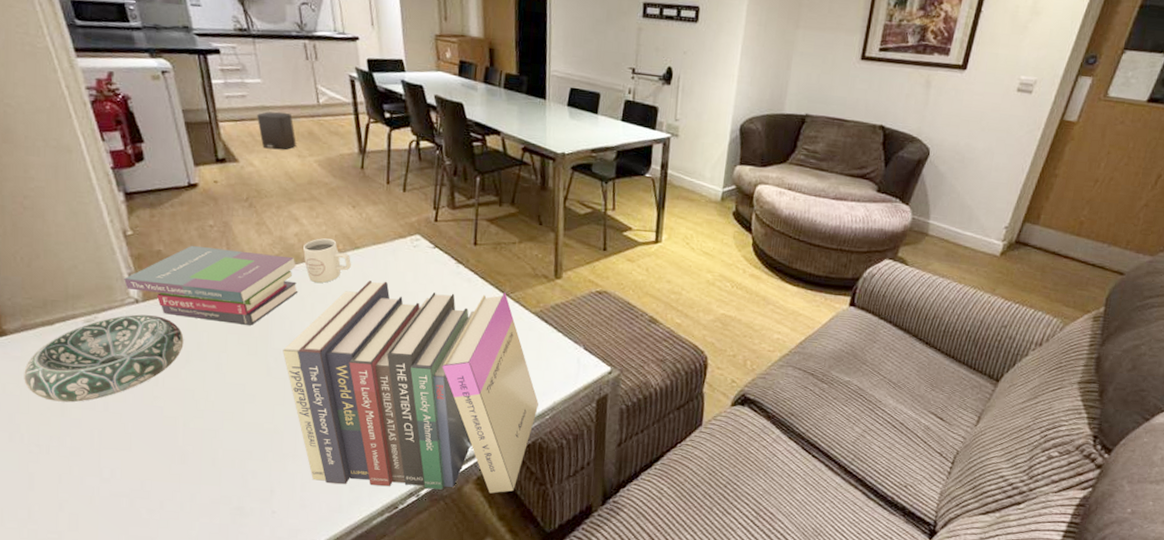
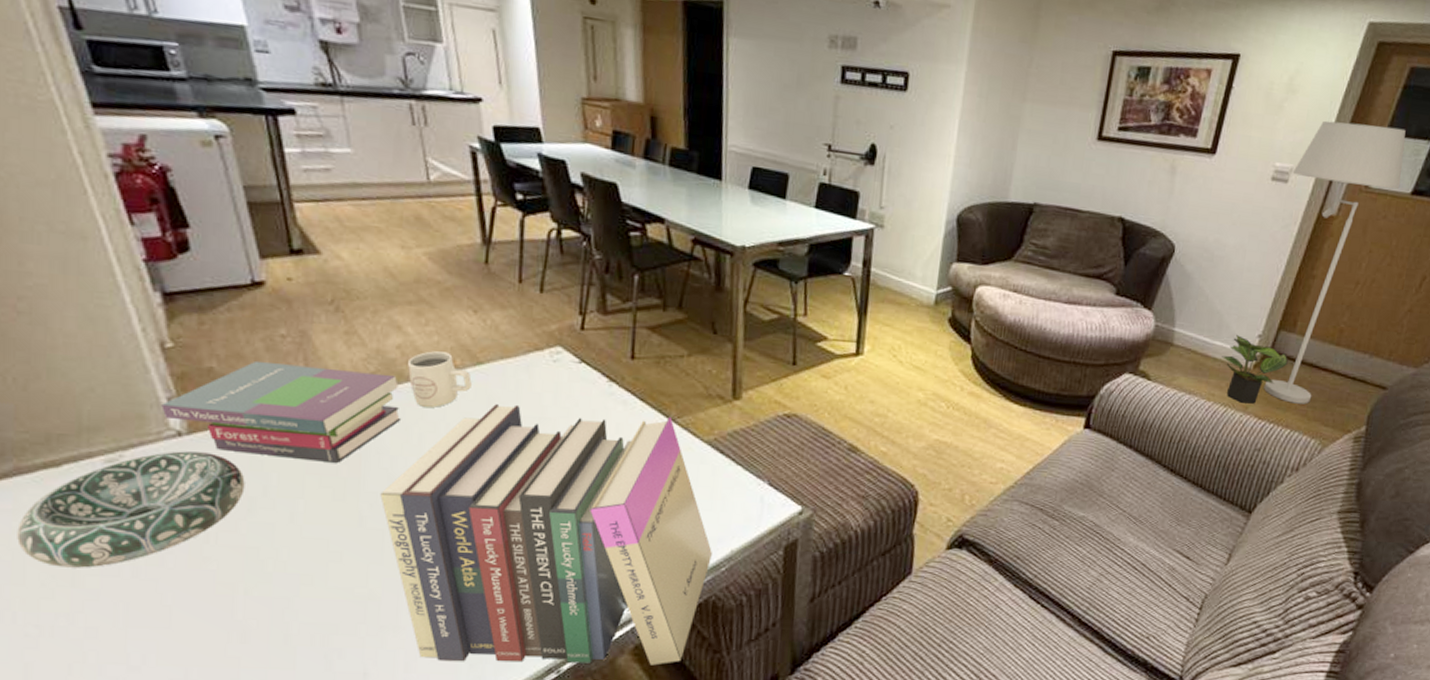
pedal bin: present [256,111,296,150] -> none [344,190,399,239]
potted plant: none [972,227,1032,287] -> present [1222,335,1288,404]
floor lamp: none [1010,38,1142,288] -> present [1264,120,1406,404]

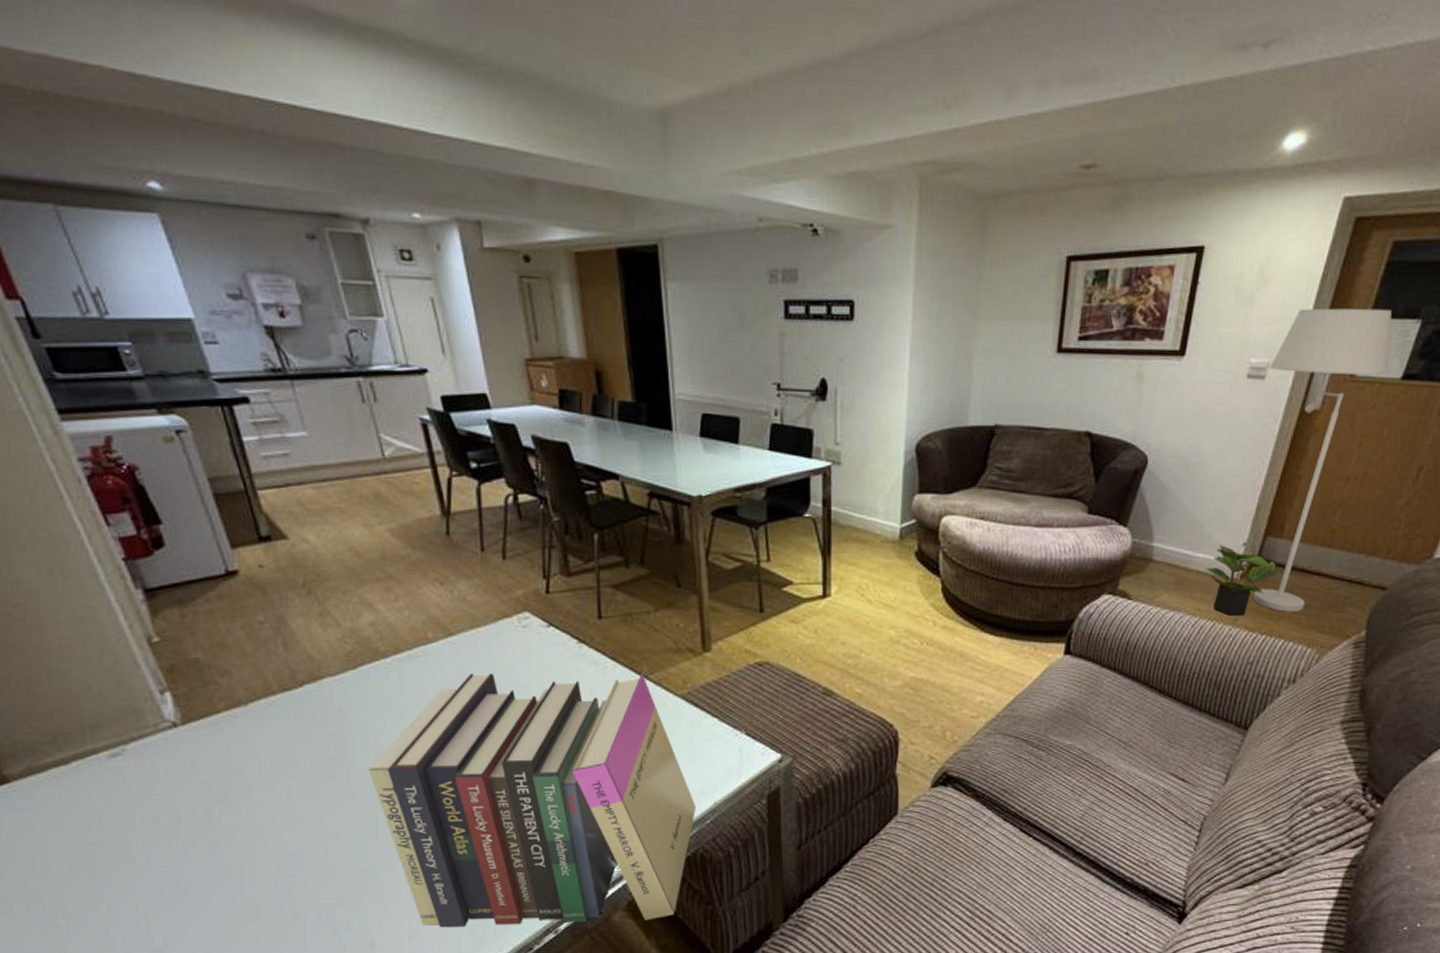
decorative bowl: present [17,451,245,568] -> none [37,741,241,859]
books: present [161,360,402,463] -> none [155,648,382,742]
mug: present [407,351,472,408] -> none [381,626,445,683]

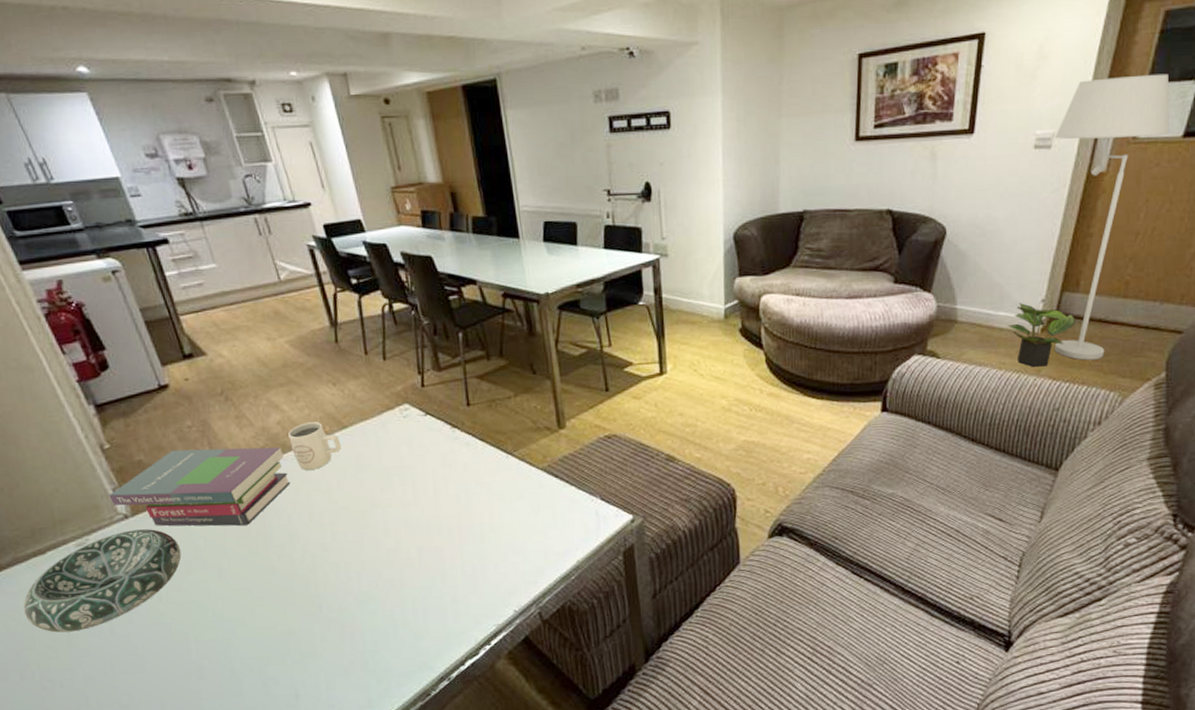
decorative bowl: none [37,741,241,859] -> present [23,529,182,633]
books: none [155,648,382,742] -> present [109,447,291,526]
books: present [369,672,696,928] -> none [284,452,562,679]
mug: none [381,626,445,683] -> present [287,422,341,471]

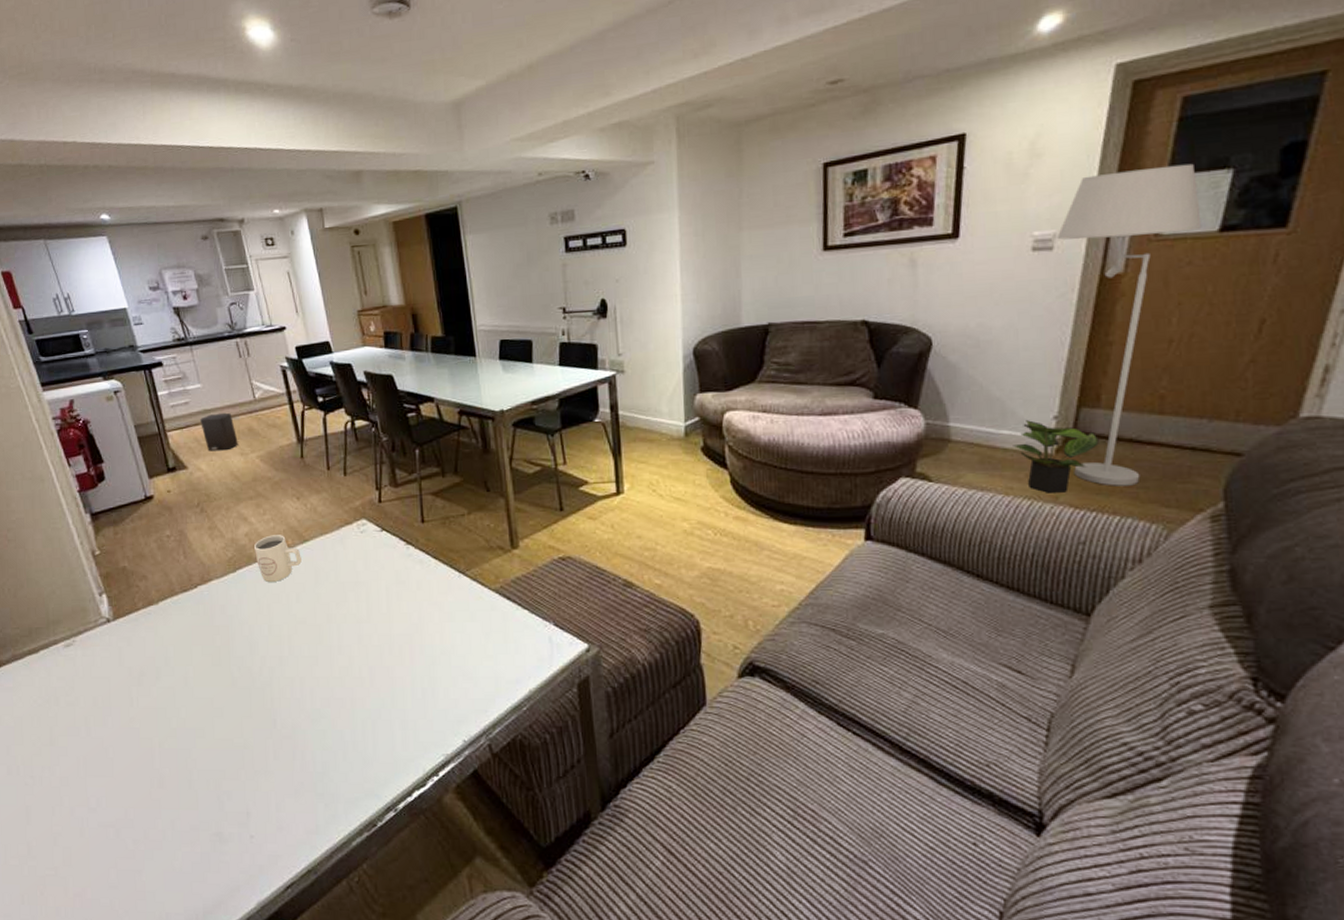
decorative bowl: present [23,529,182,633] -> none [16,634,153,730]
books: present [109,447,291,526] -> none [96,557,254,634]
pedal bin: none [217,295,264,337] -> present [199,412,238,452]

